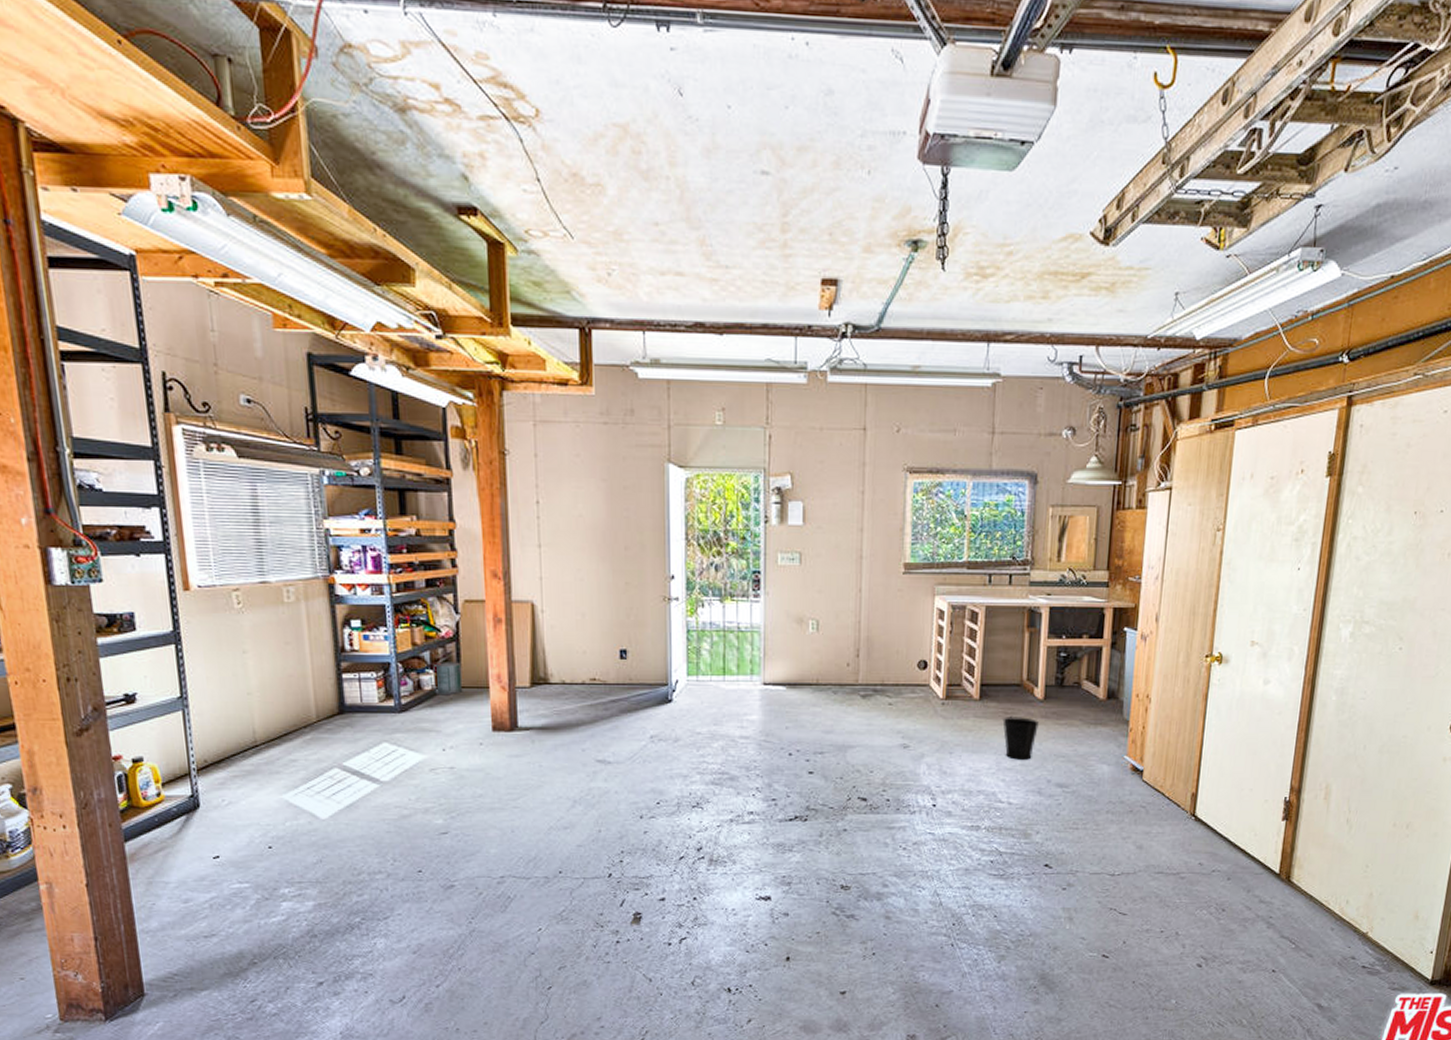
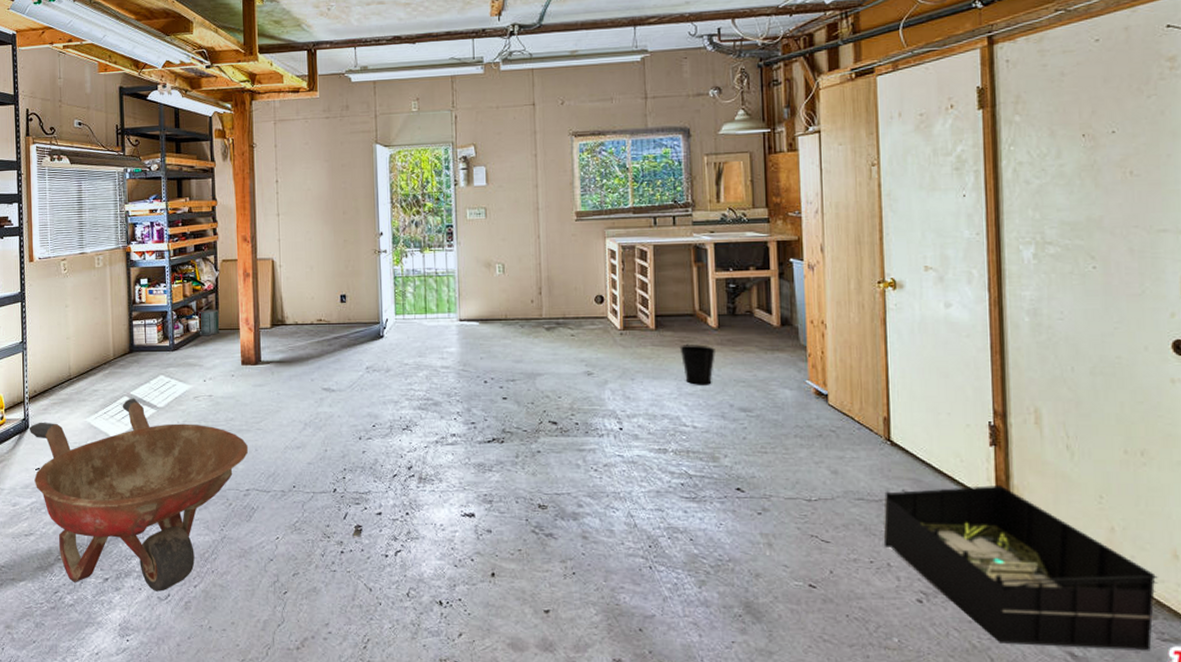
wheelbarrow: none [199,770,503,994] -> present [29,398,249,592]
storage bin: none [1175,856,1399,1000] -> present [883,484,1158,651]

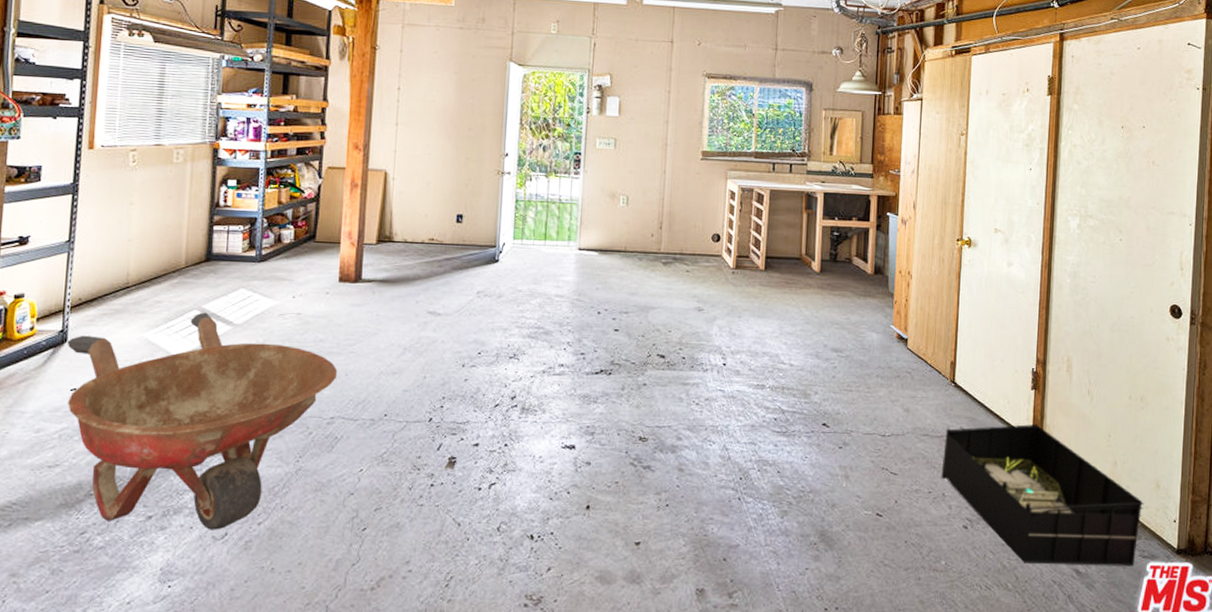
paint can: present [198,309,219,336] -> none [292,219,318,249]
bucket: present [679,343,715,385] -> none [784,285,816,326]

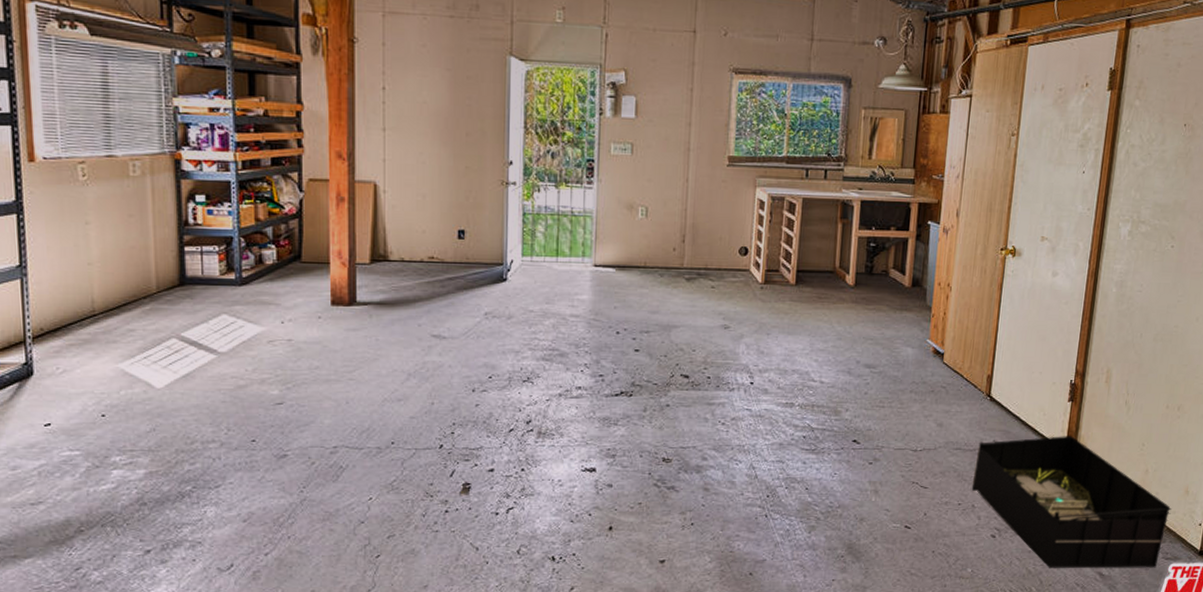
wheelbarrow: present [66,312,338,530] -> none [33,340,338,562]

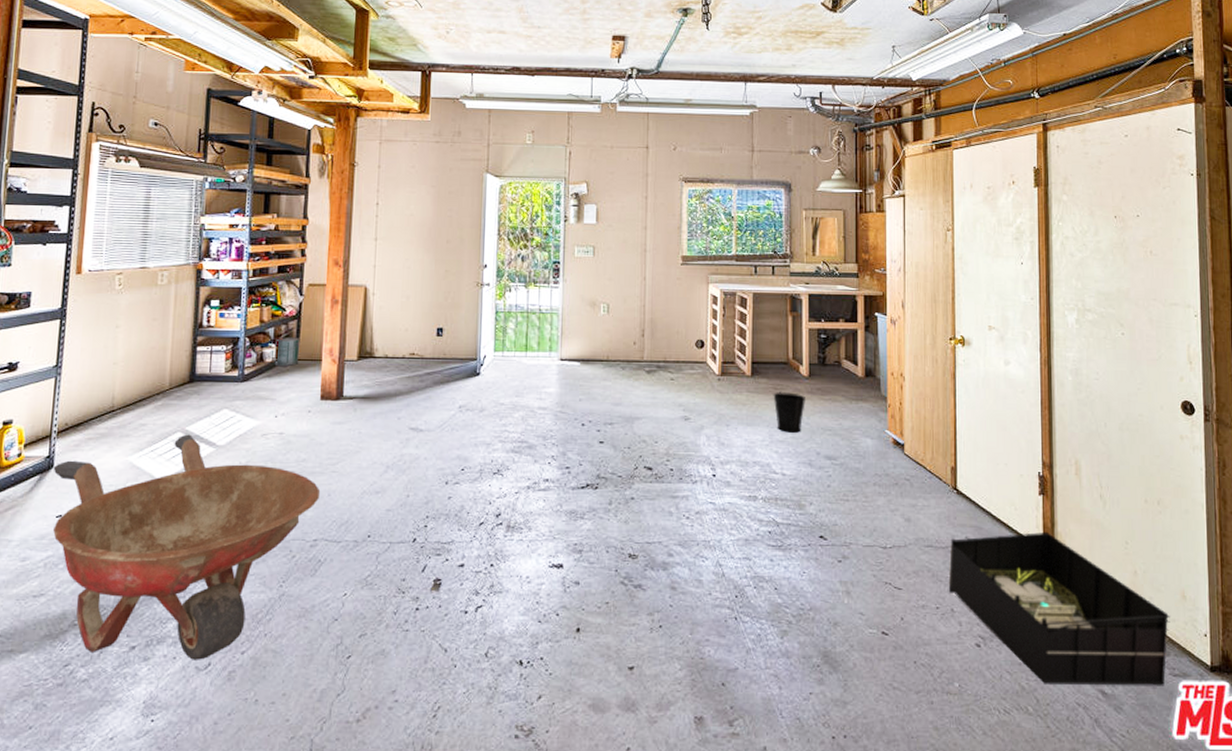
wheelbarrow: none [33,340,338,562] -> present [53,434,321,660]
paint can: none [275,237,302,270] -> present [274,337,299,367]
bucket: none [816,300,850,342] -> present [773,391,805,433]

